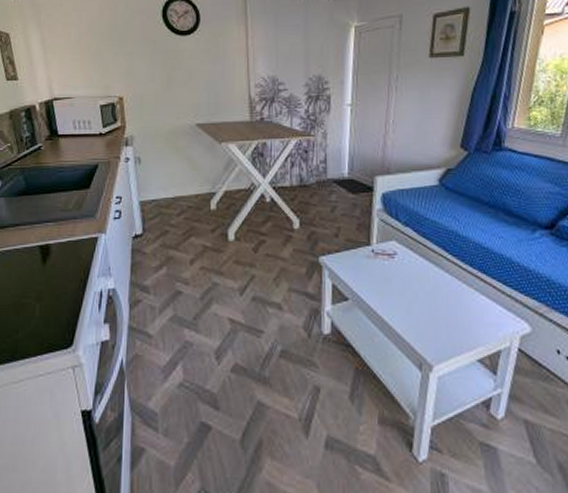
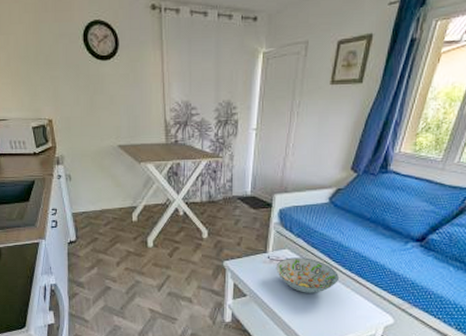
decorative bowl: none [382,250,459,295] -> present [276,257,339,293]

